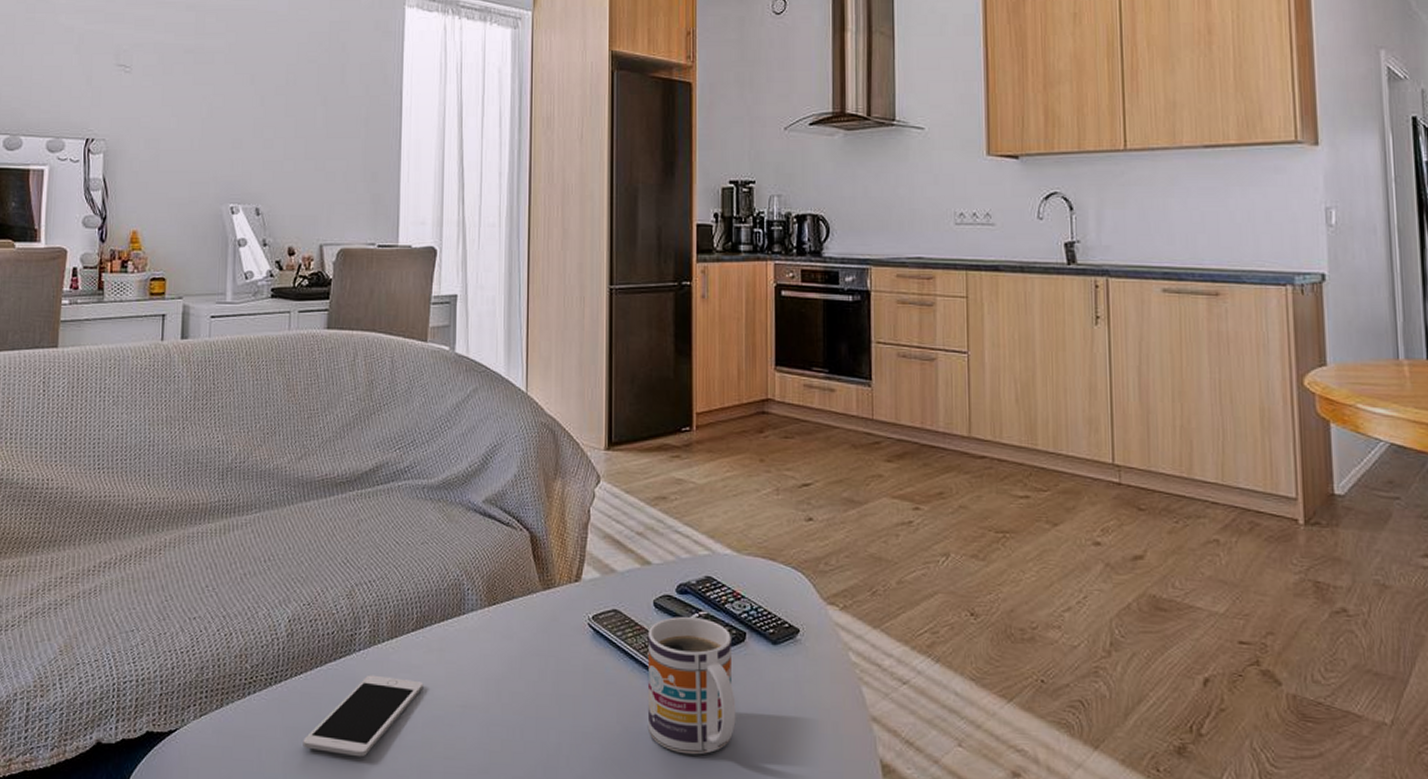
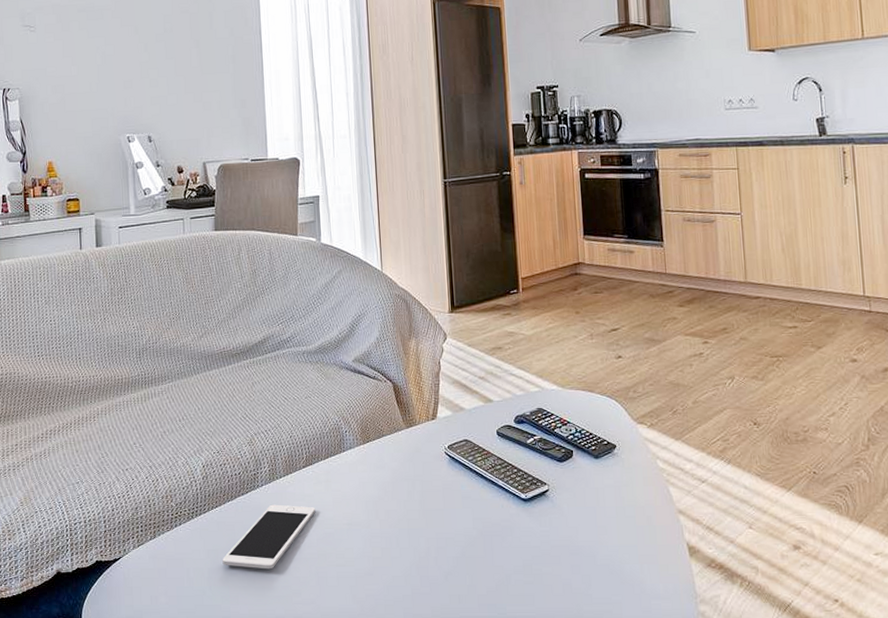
mug: present [647,617,736,755] -> none [493,441,569,550]

